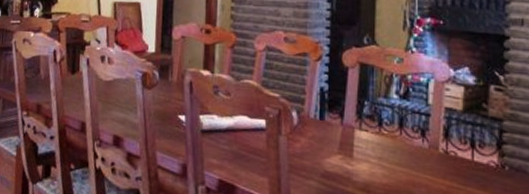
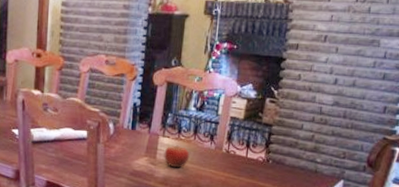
fruit: none [362,141,396,172] -> present [164,145,190,168]

